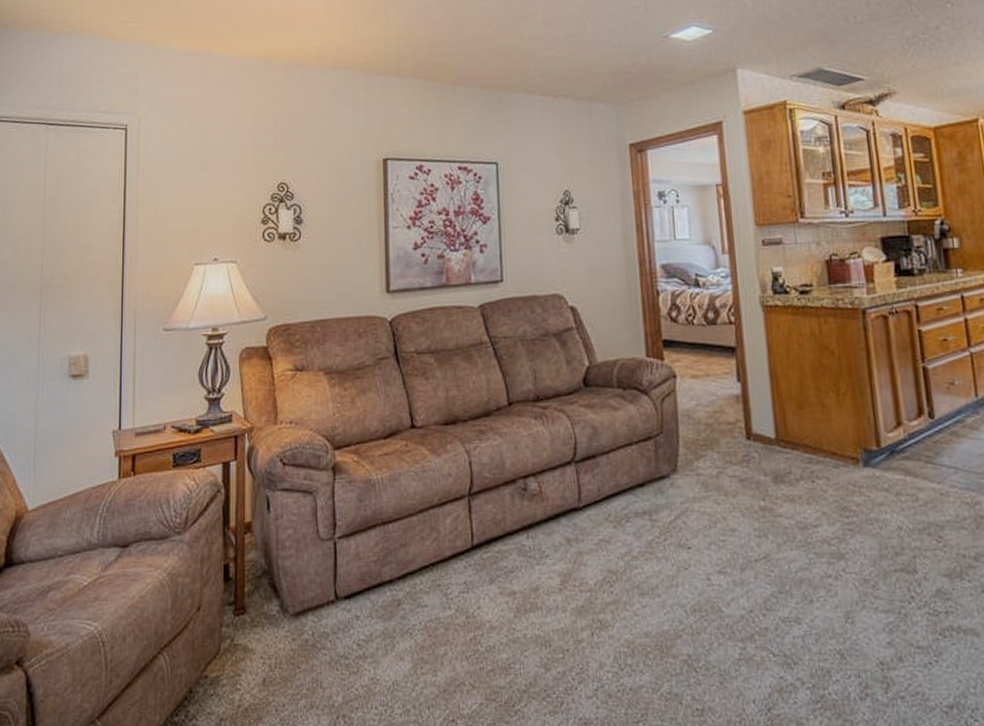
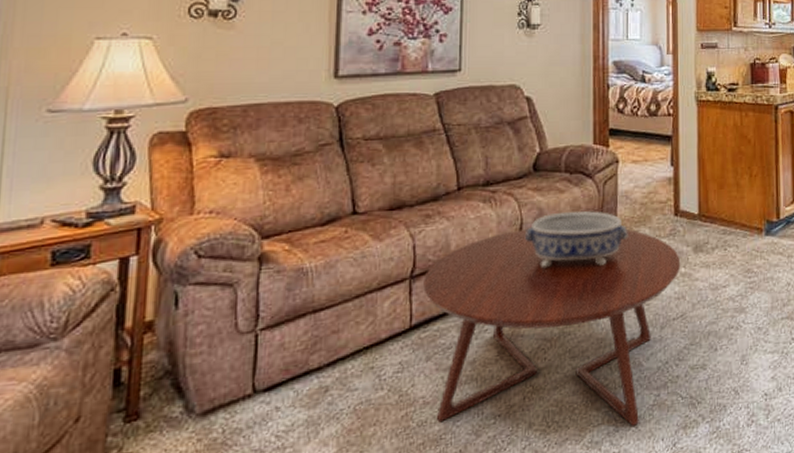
coffee table: none [482,449,759,681] -> present [423,229,681,426]
decorative bowl: none [581,430,694,493] -> present [526,211,628,269]

